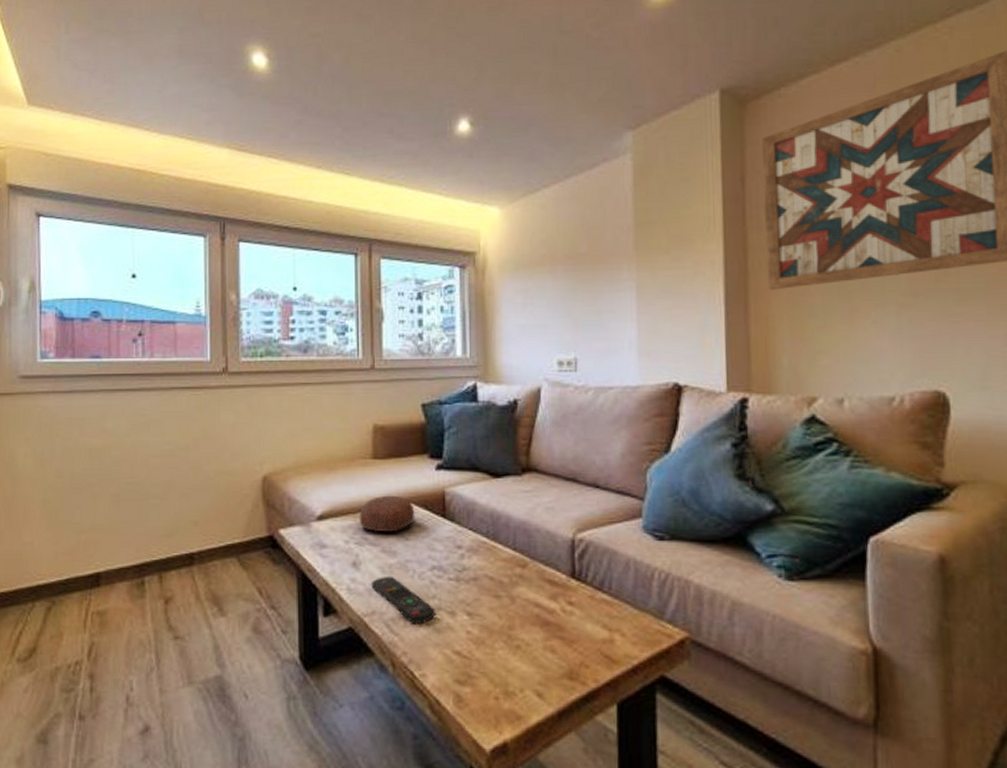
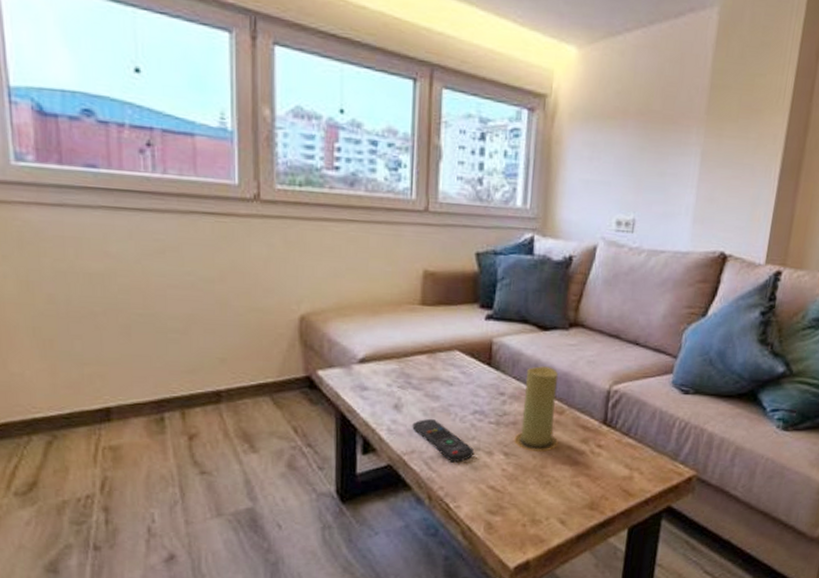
decorative bowl: present [359,495,415,533] -> none [403,342,461,379]
candle: none [477,516,524,611] -> present [515,366,559,452]

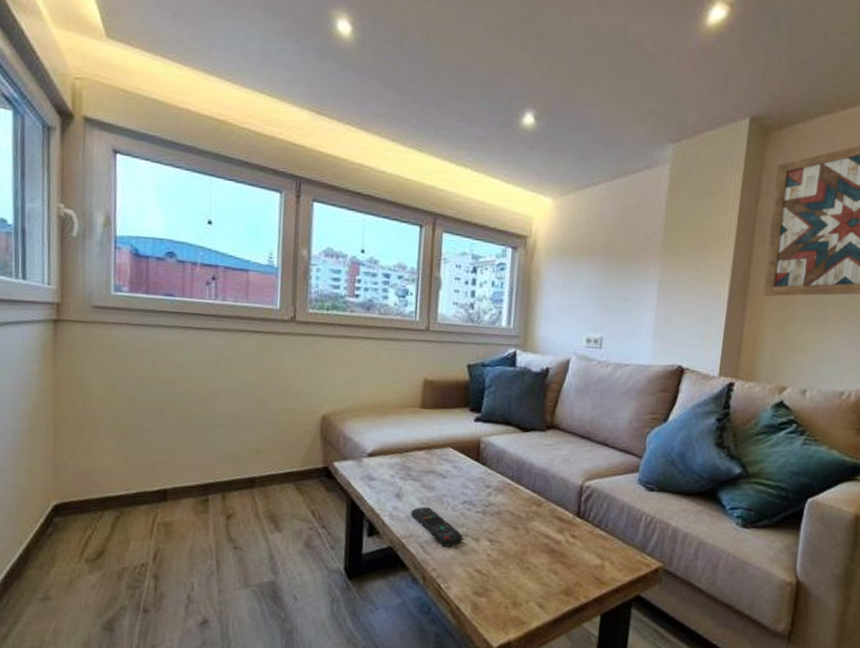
candle: present [515,366,559,452] -> none [499,463,537,540]

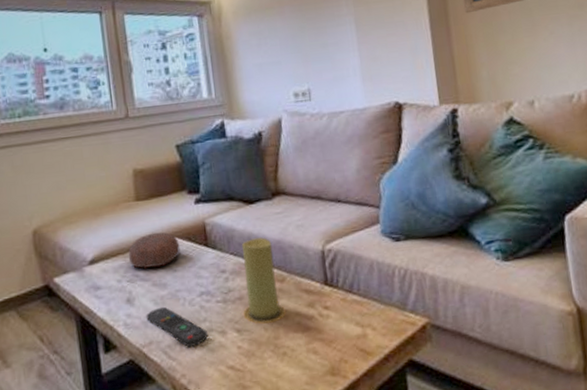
decorative bowl: none [404,439,454,472] -> present [128,232,180,269]
candle: none [499,463,537,540] -> present [241,237,286,324]

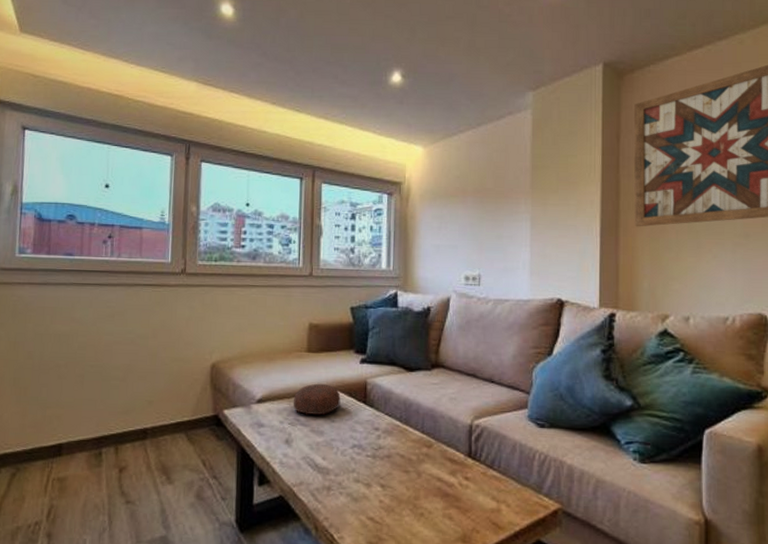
remote control: present [146,306,208,347] -> none [300,452,354,493]
candle: present [241,237,286,324] -> none [390,403,428,484]

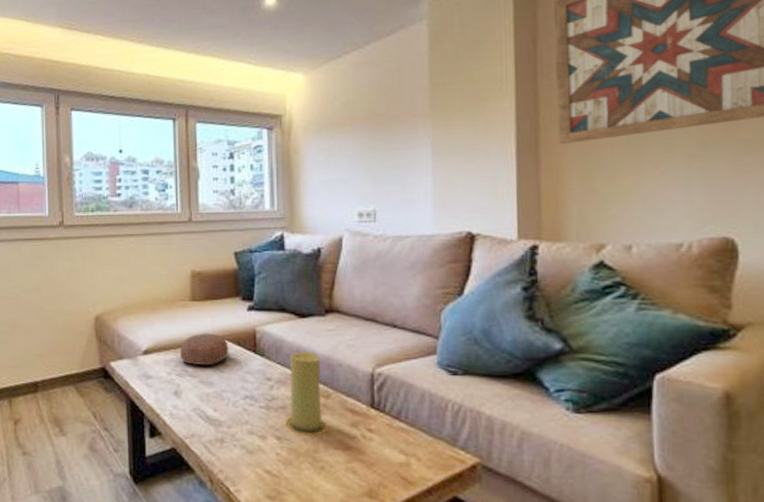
candle: none [390,403,428,484] -> present [285,352,327,436]

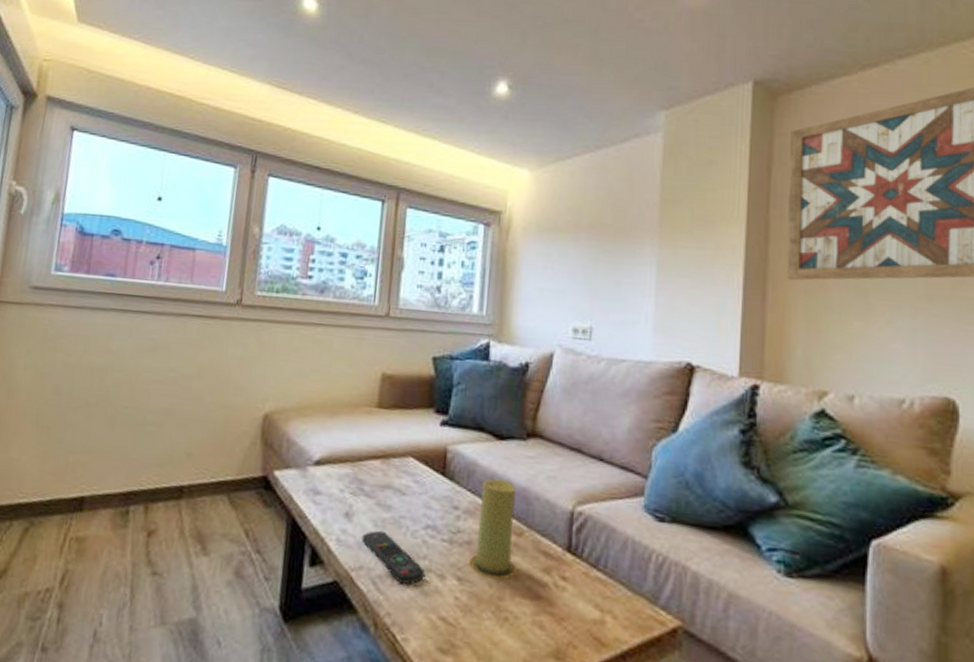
decorative bowl: present [179,333,229,366] -> none [357,446,415,486]
remote control: none [191,403,248,446] -> present [361,530,425,584]

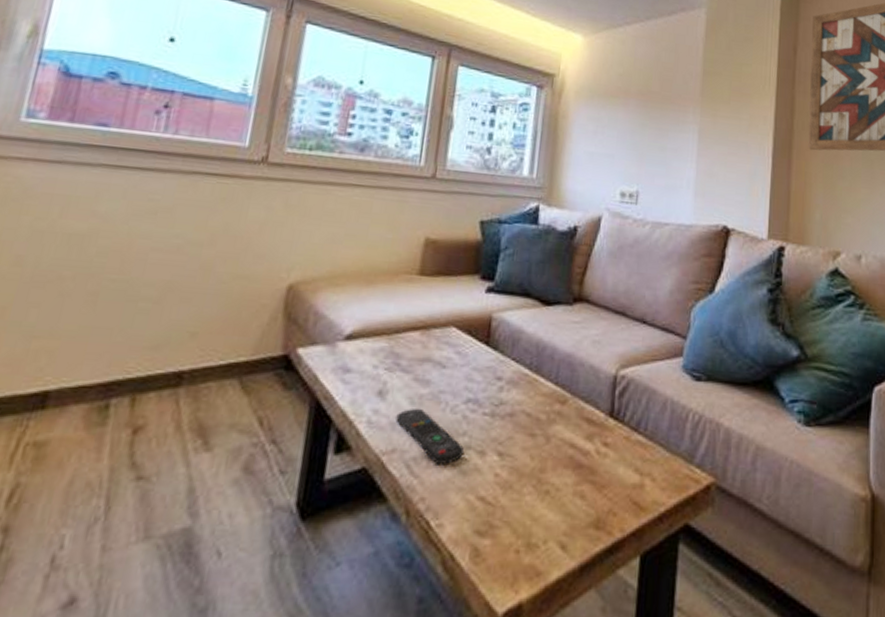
candle: present [469,479,517,580] -> none [511,346,562,451]

